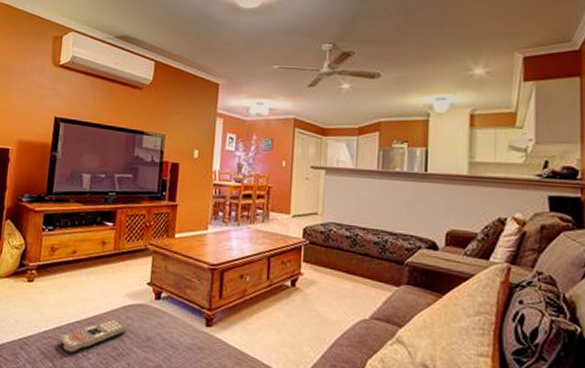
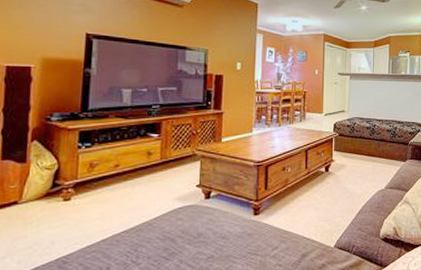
remote control: present [57,319,127,354] -> none [103,223,177,263]

